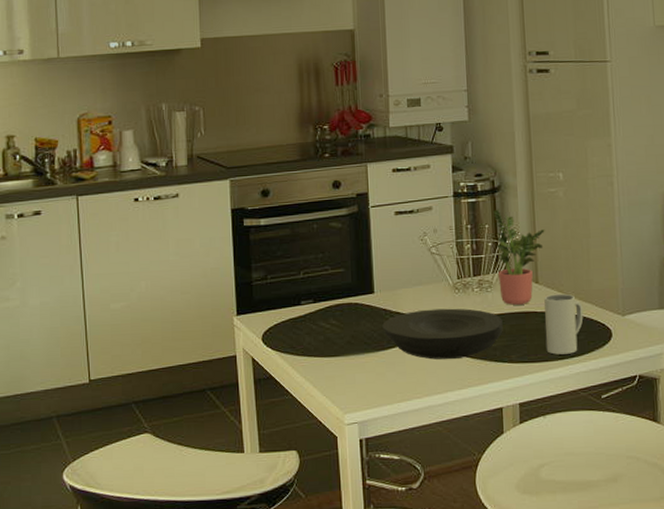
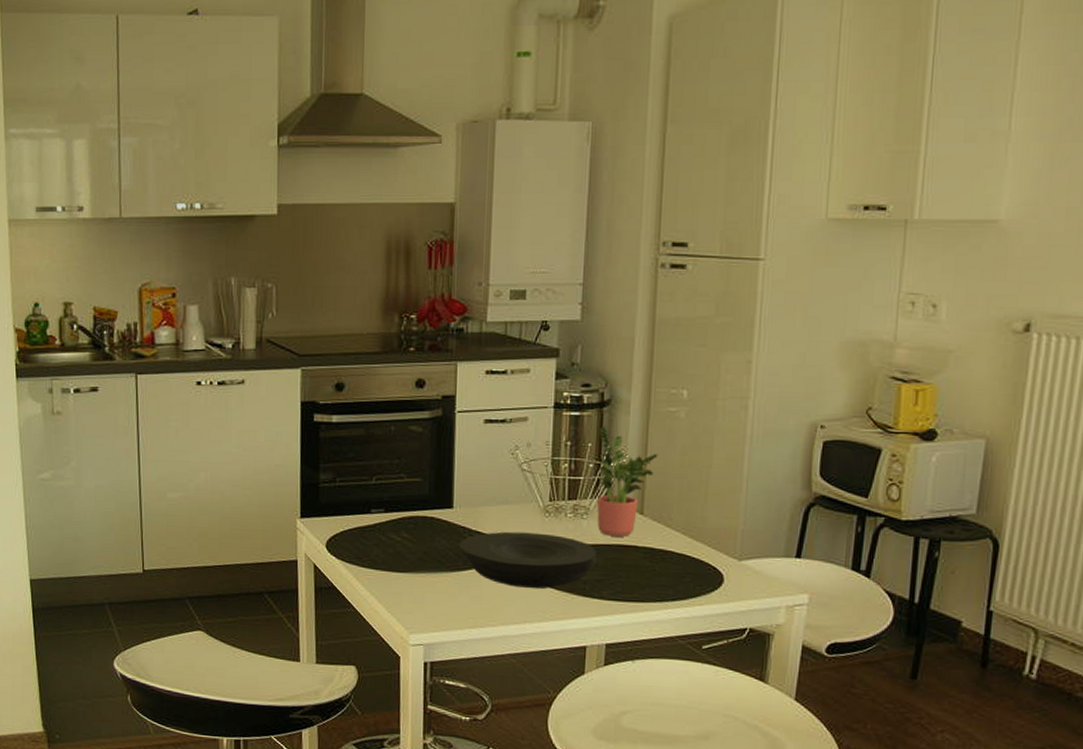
mug: present [544,293,584,355] -> none [644,528,693,597]

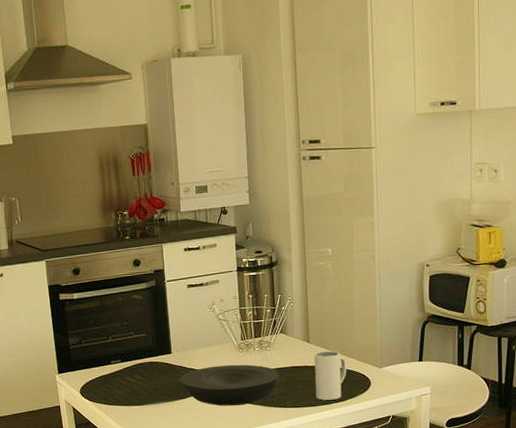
potted plant: present [596,426,658,537] -> none [271,280,316,361]
mug: none [644,528,693,597] -> present [314,350,347,400]

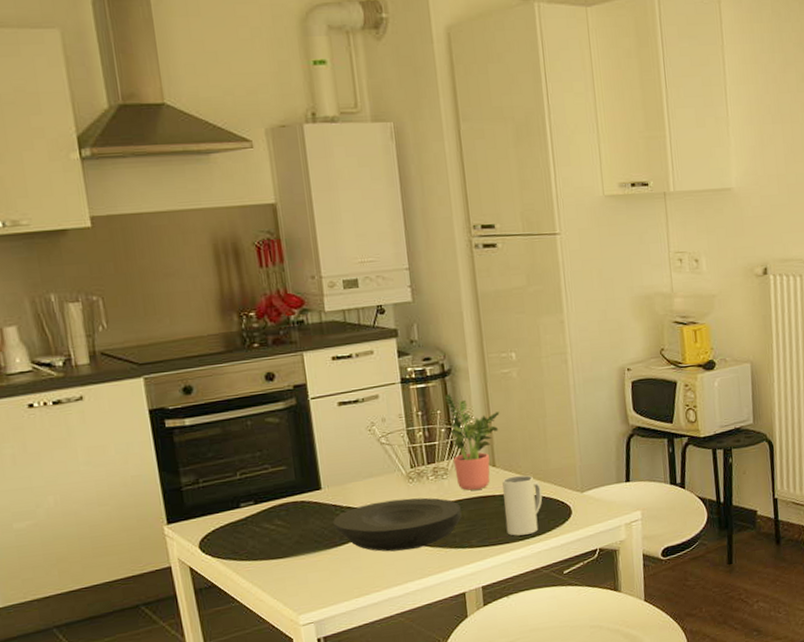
potted plant: none [271,280,316,361] -> present [444,393,500,491]

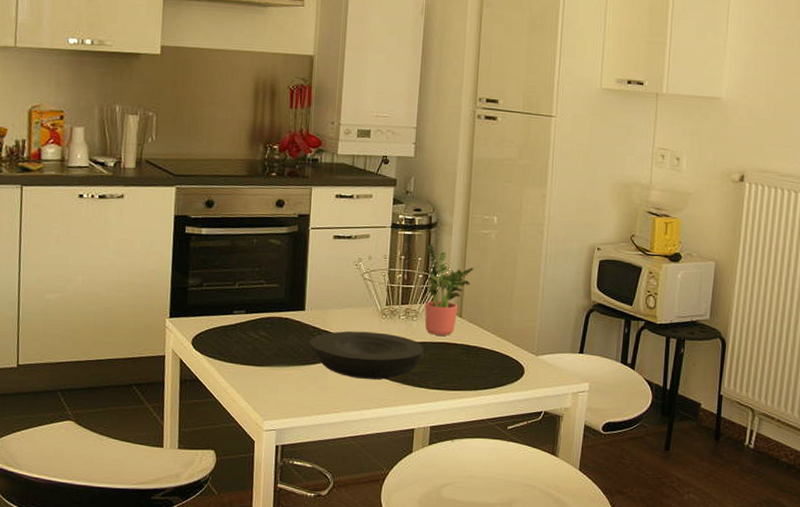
mug: present [502,475,543,536] -> none [461,329,501,386]

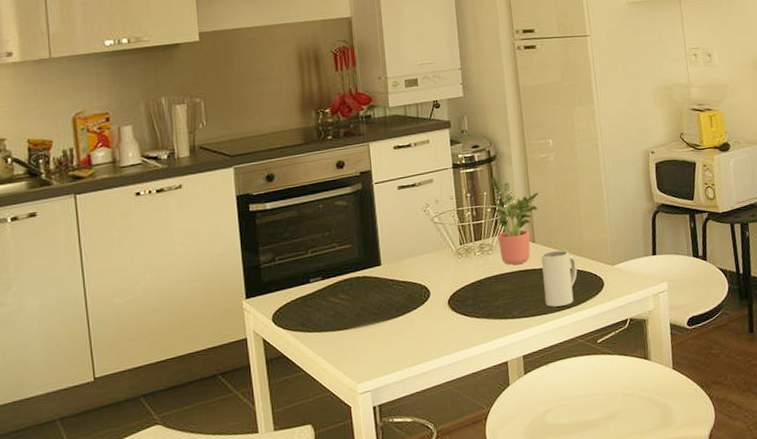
plate: present [309,330,424,380] -> none [390,272,505,323]
mug: none [461,329,501,386] -> present [541,250,578,307]

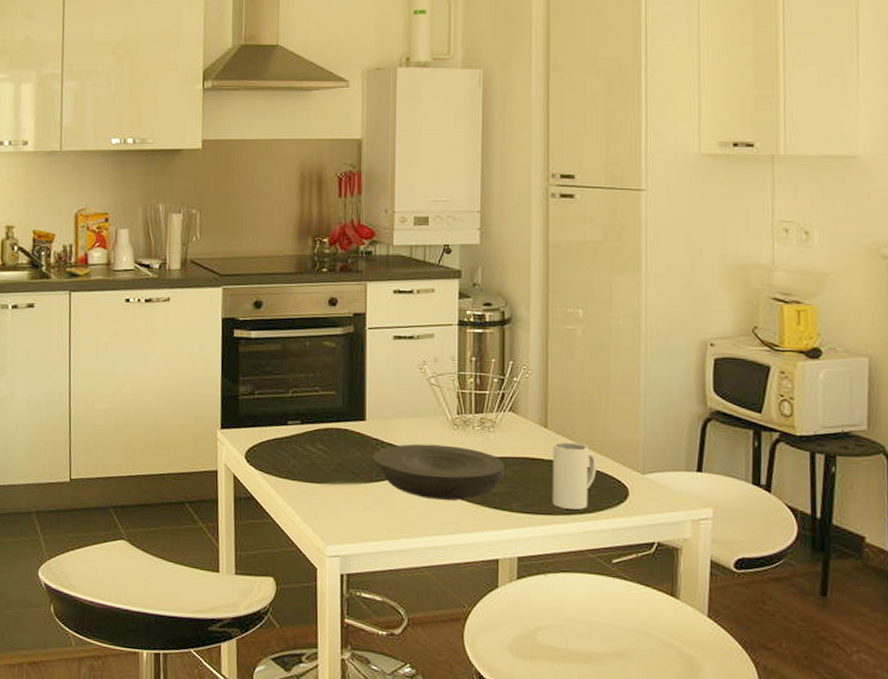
plate: none [390,272,505,323] -> present [372,443,504,501]
potted plant: present [490,176,539,265] -> none [501,342,559,450]

